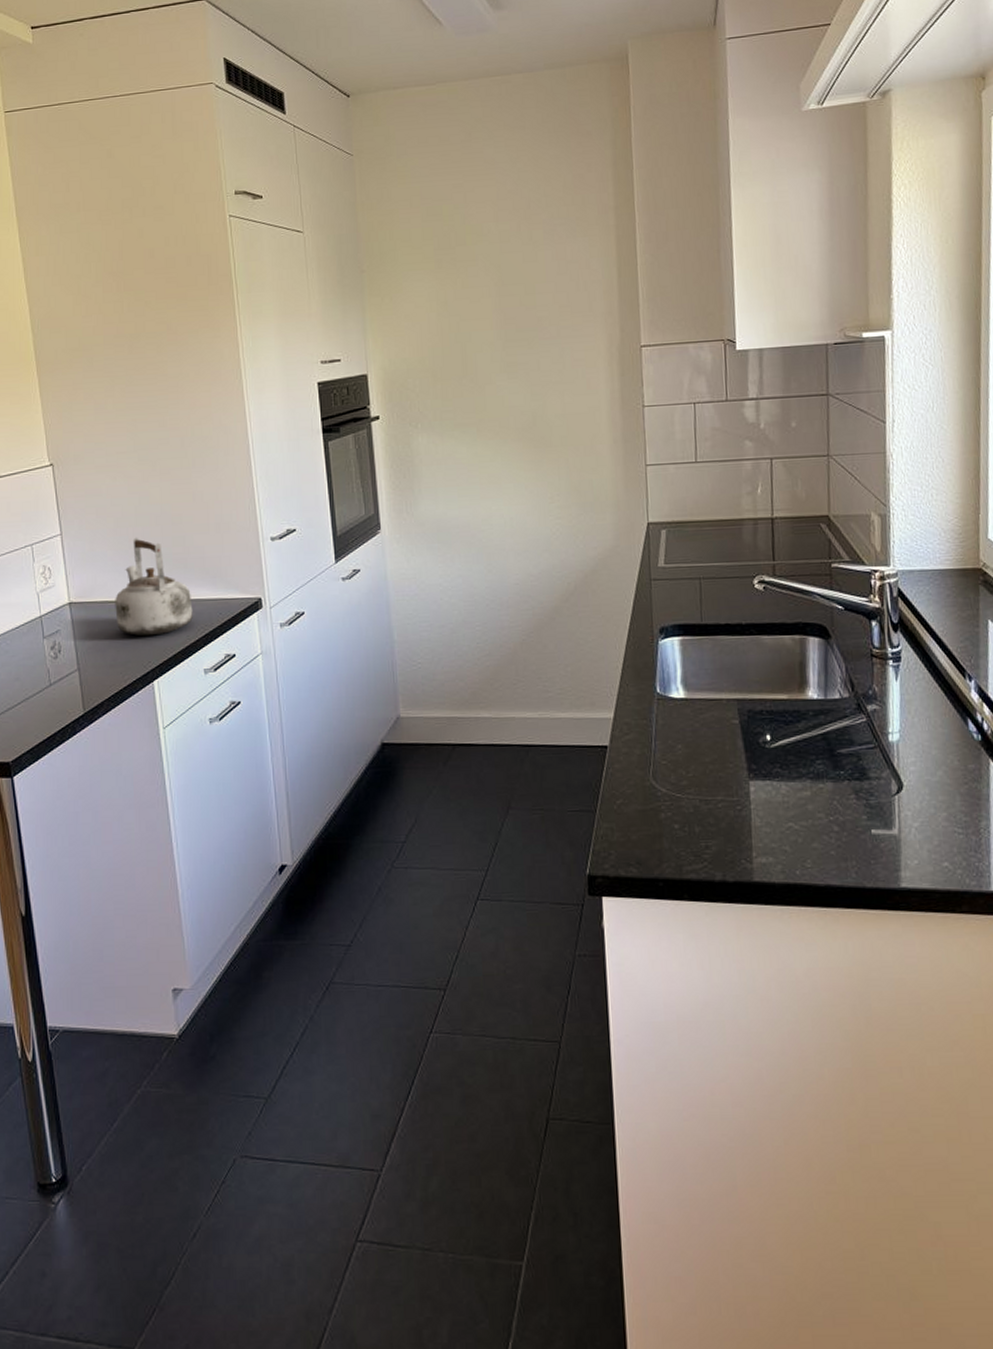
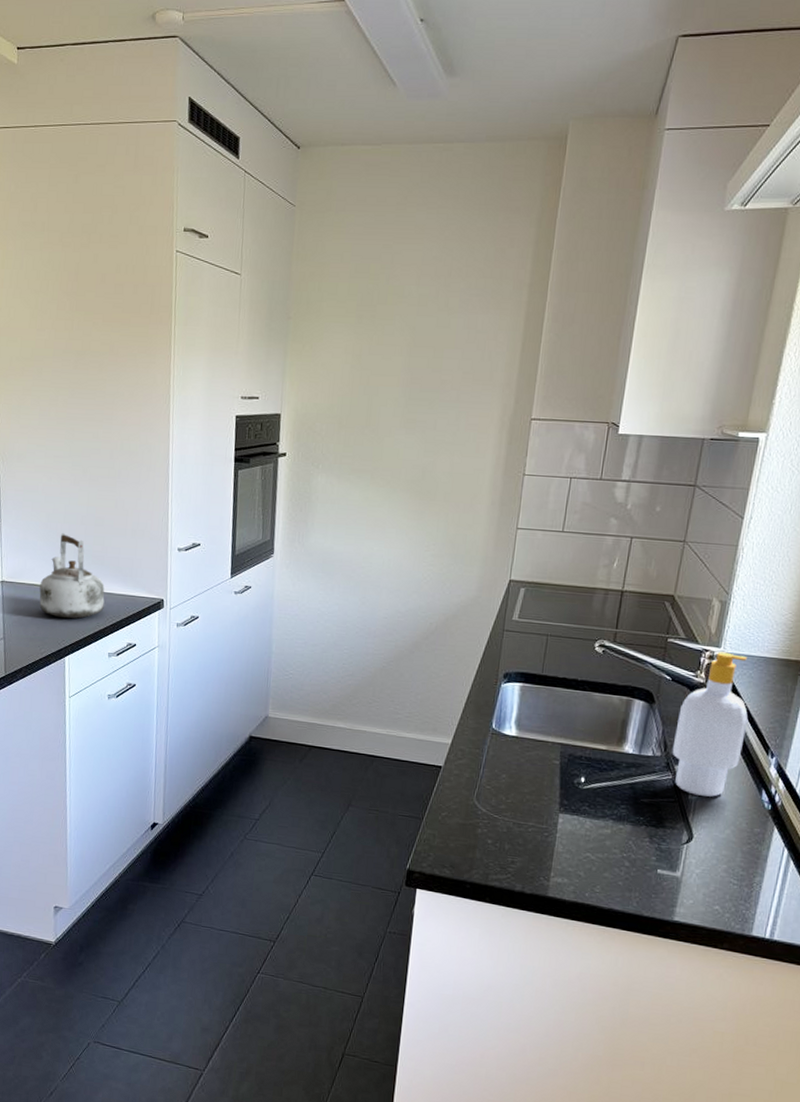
soap bottle: none [859,570,937,736] -> present [672,651,748,797]

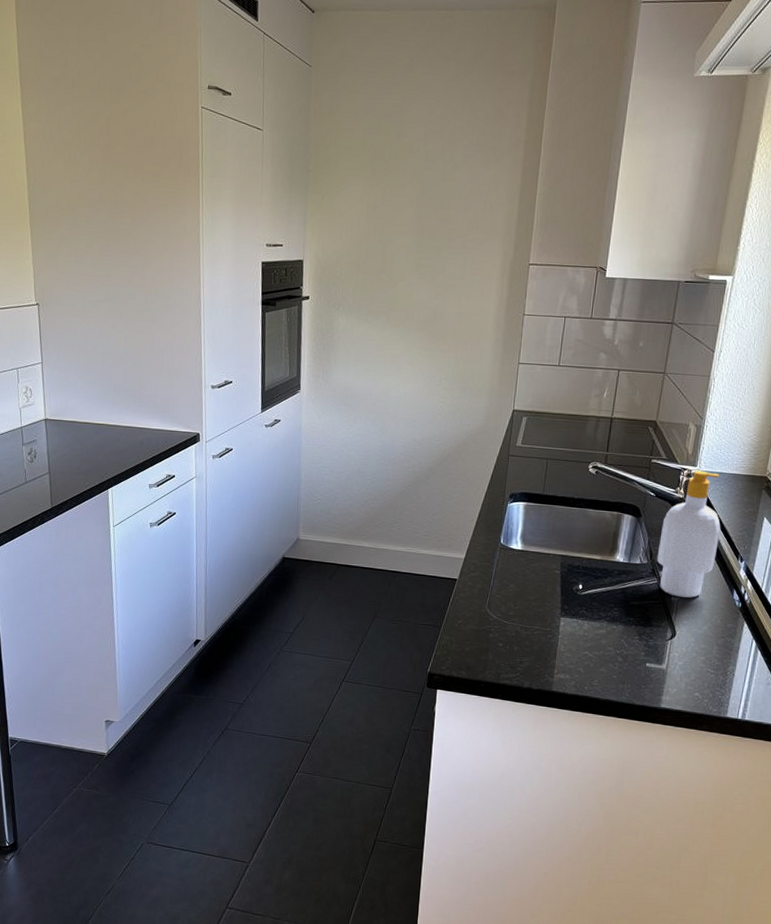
kettle: present [39,532,105,619] -> none [81,372,144,453]

